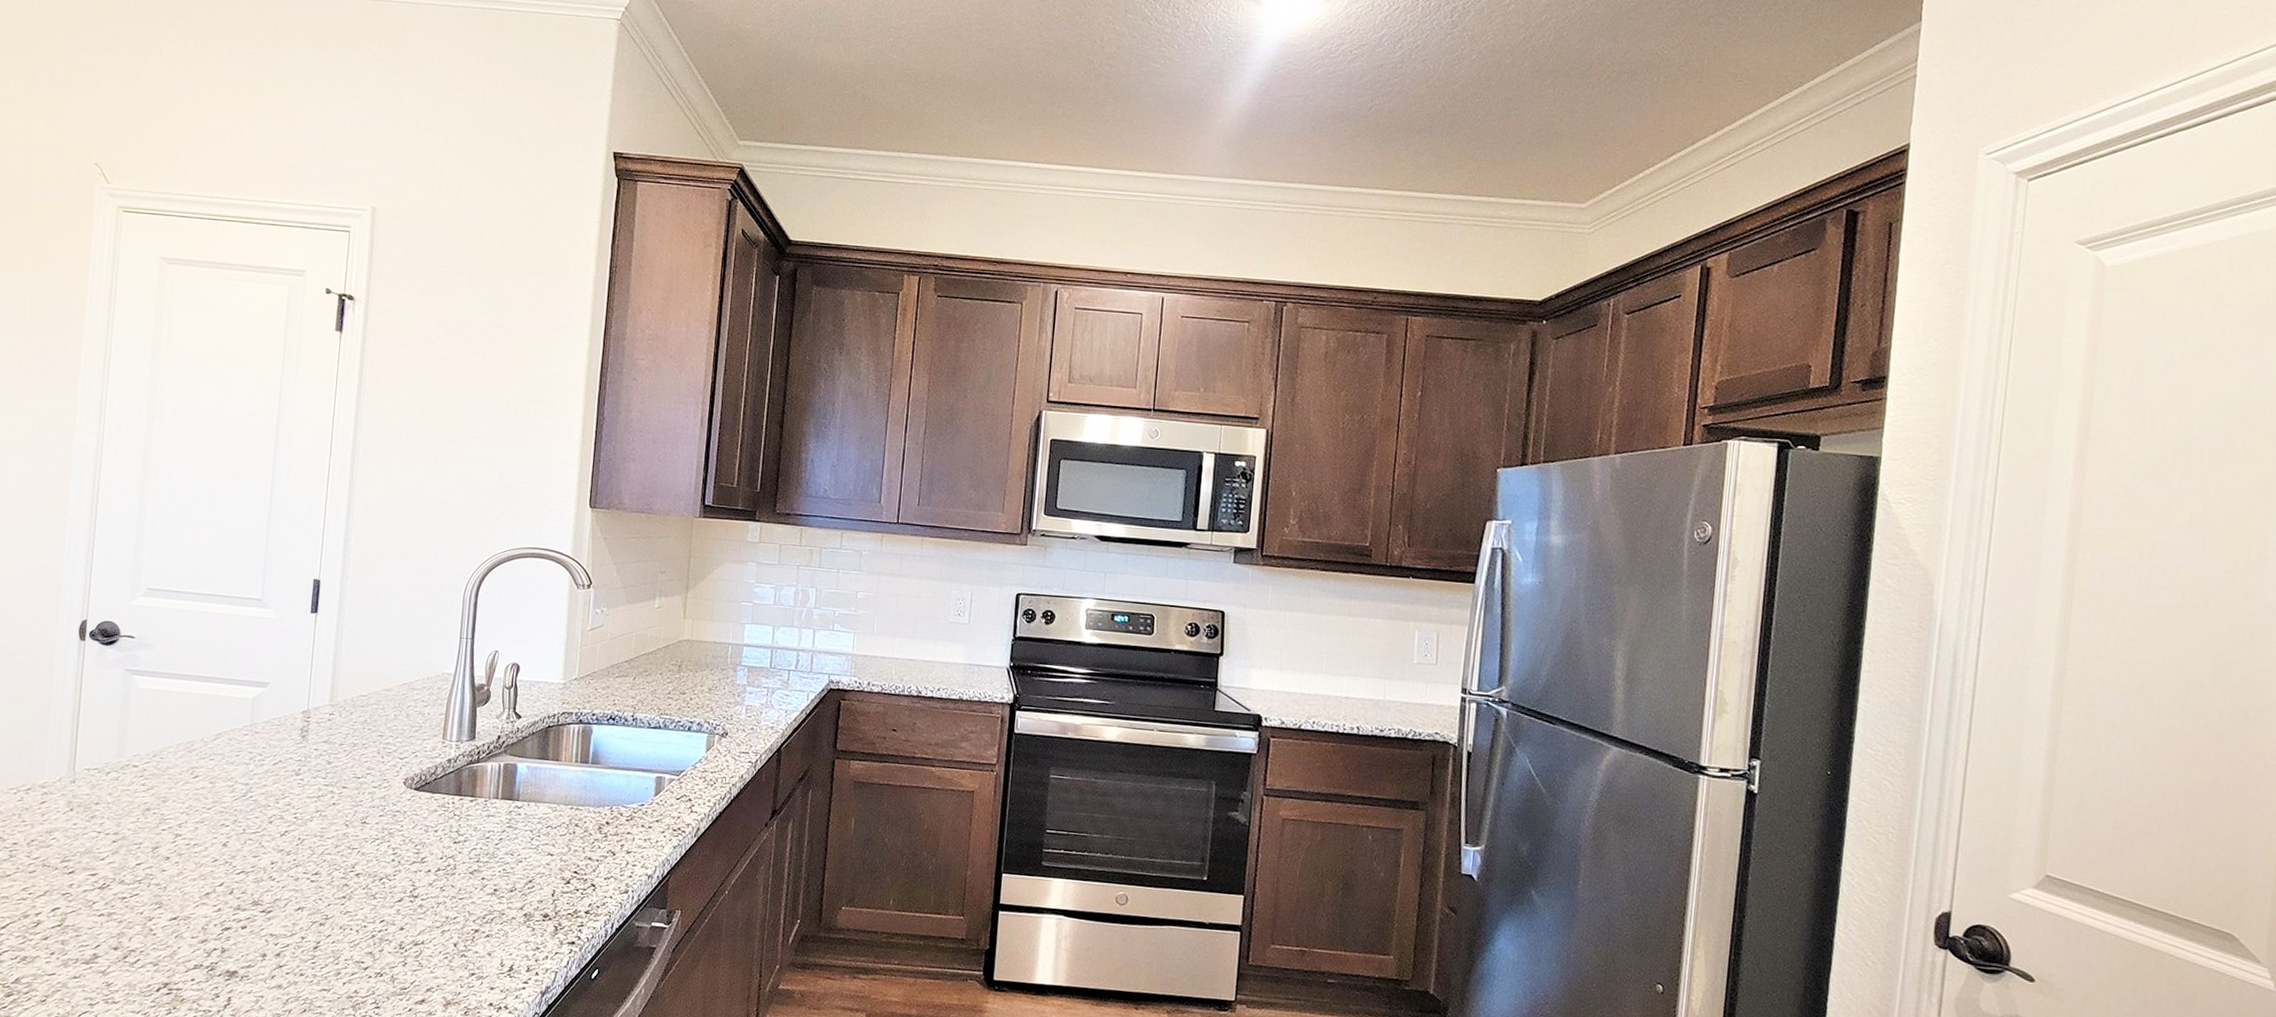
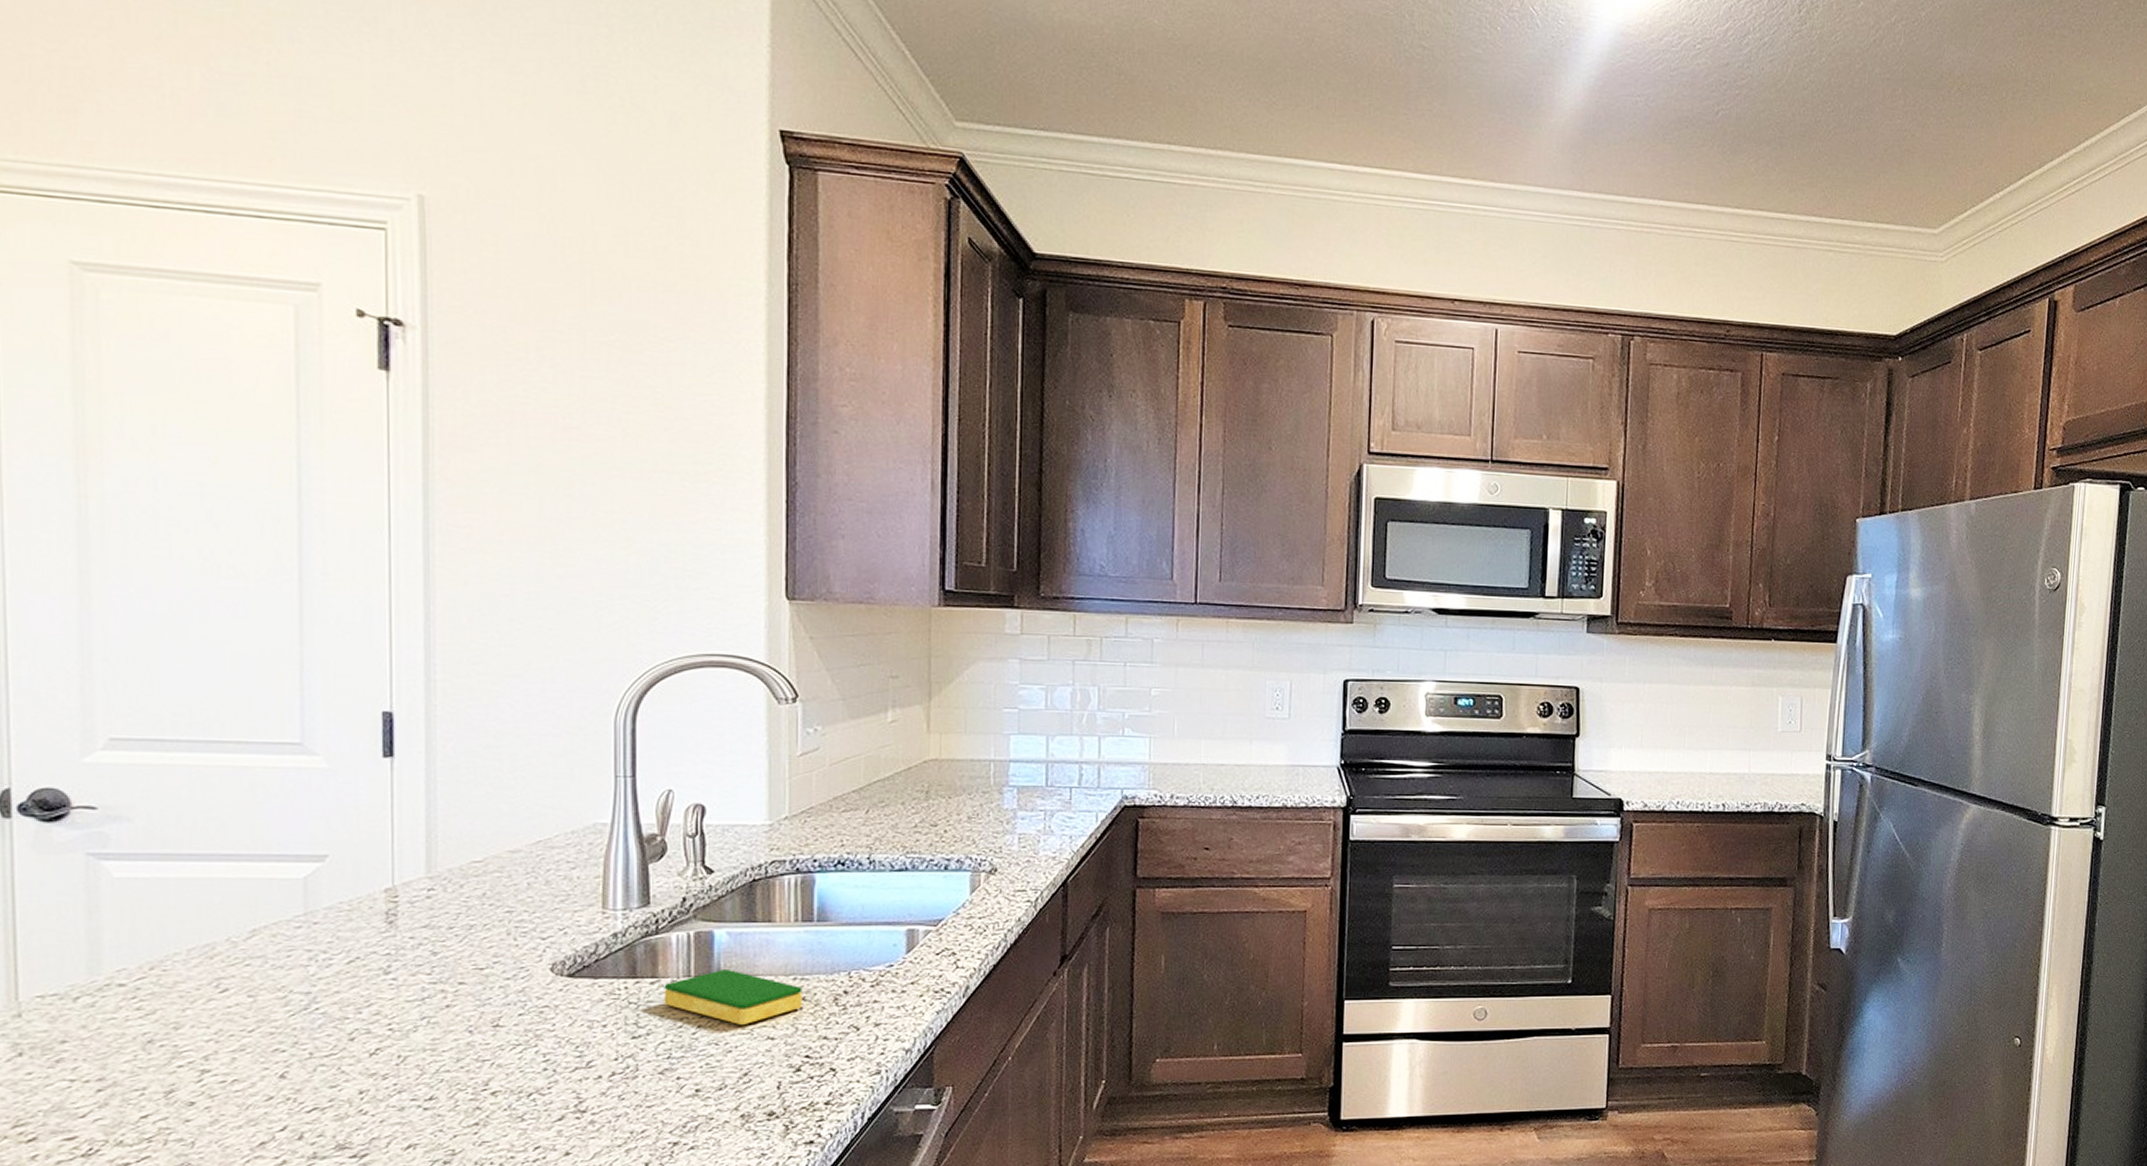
dish sponge: none [478,795,577,842] -> present [664,970,802,1026]

